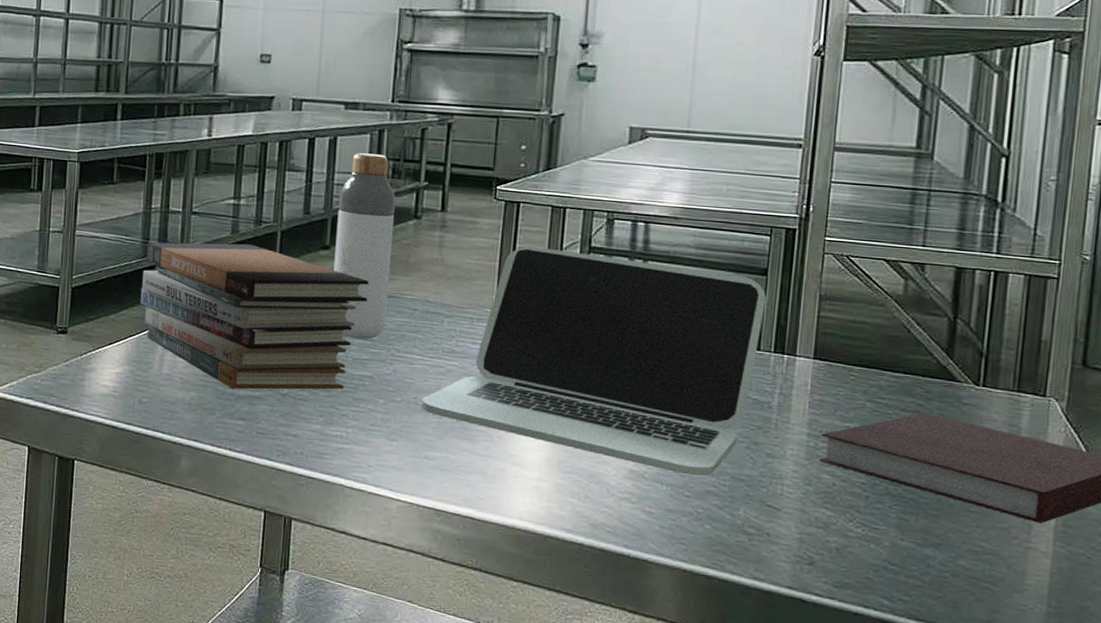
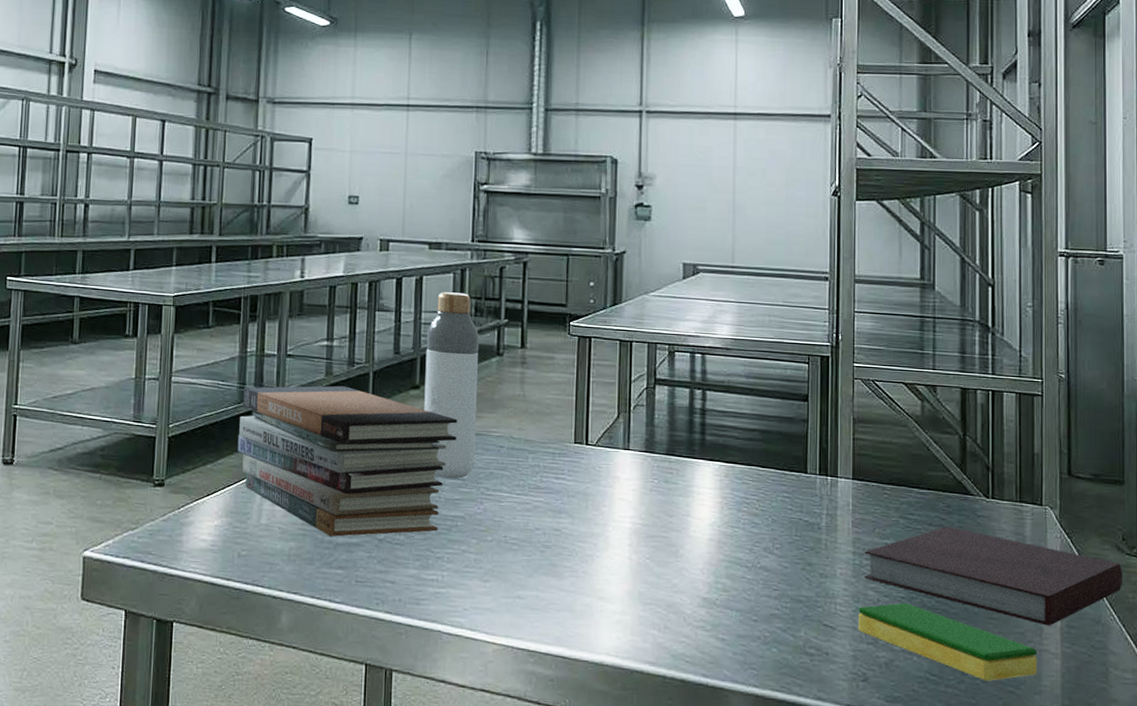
laptop: present [421,246,766,477] -> none [511,380,809,600]
dish sponge: none [807,488,1022,575] -> present [858,603,1036,681]

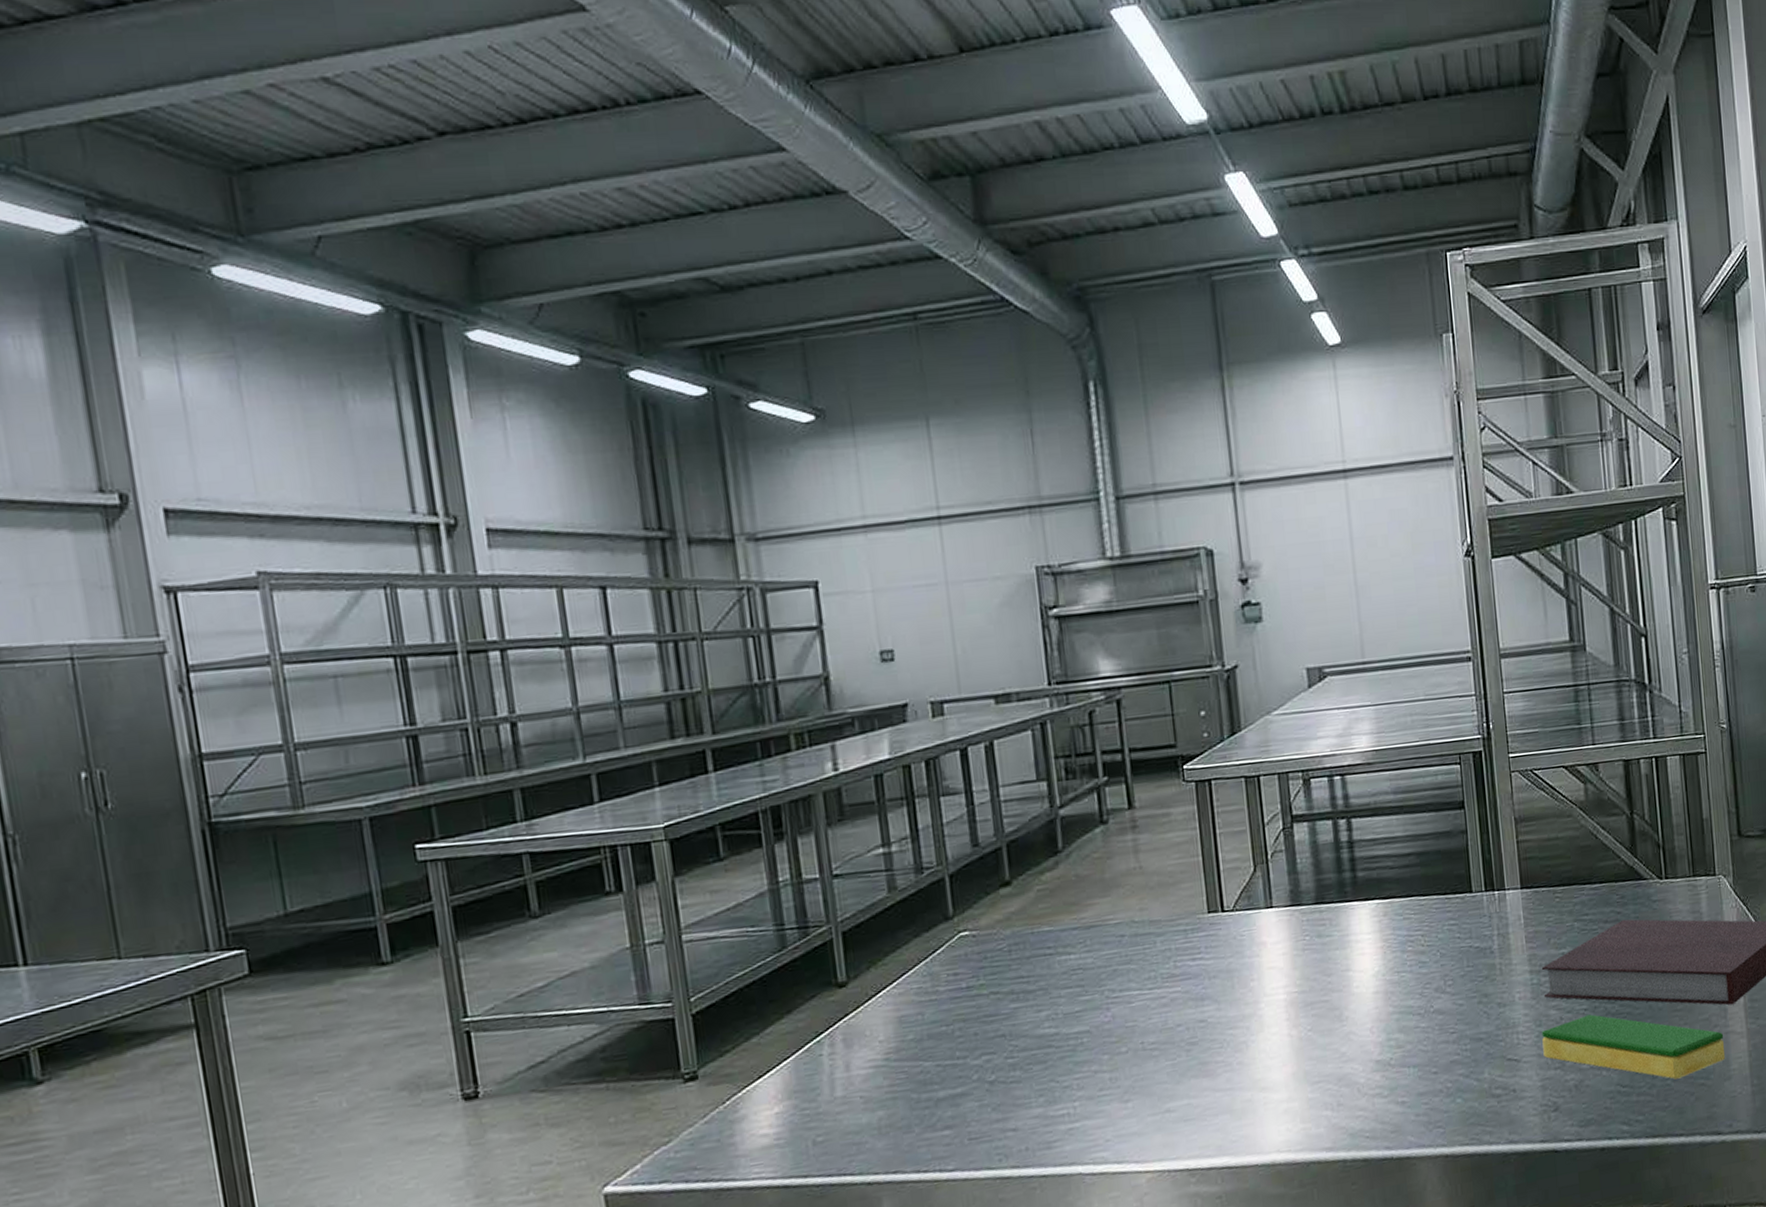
book stack: present [237,385,458,537] -> none [782,900,1067,1093]
bottle: present [424,292,480,479] -> none [1009,753,1093,990]

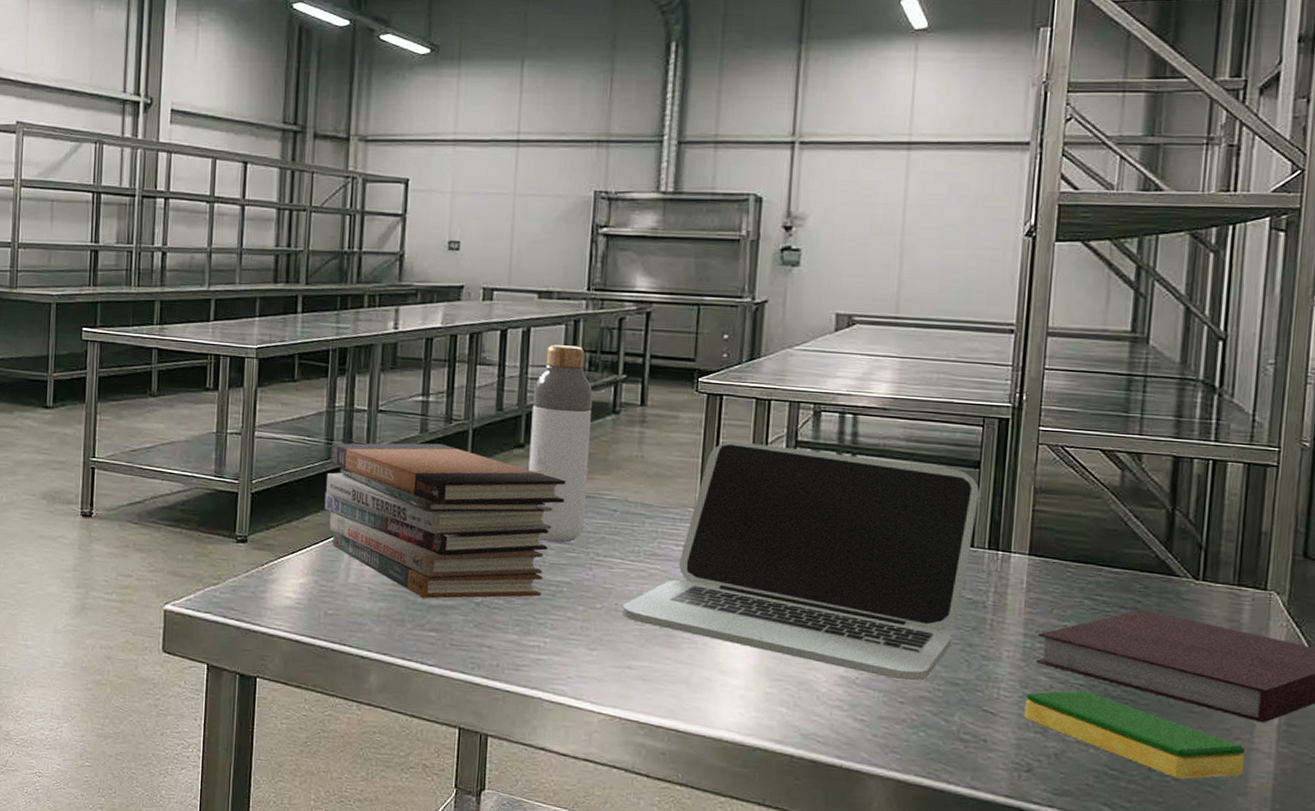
book stack: none [782,900,1067,1093] -> present [324,443,566,599]
bottle: none [1009,753,1093,990] -> present [528,345,593,543]
laptop: none [1149,813,1472,1058] -> present [622,441,979,682]

